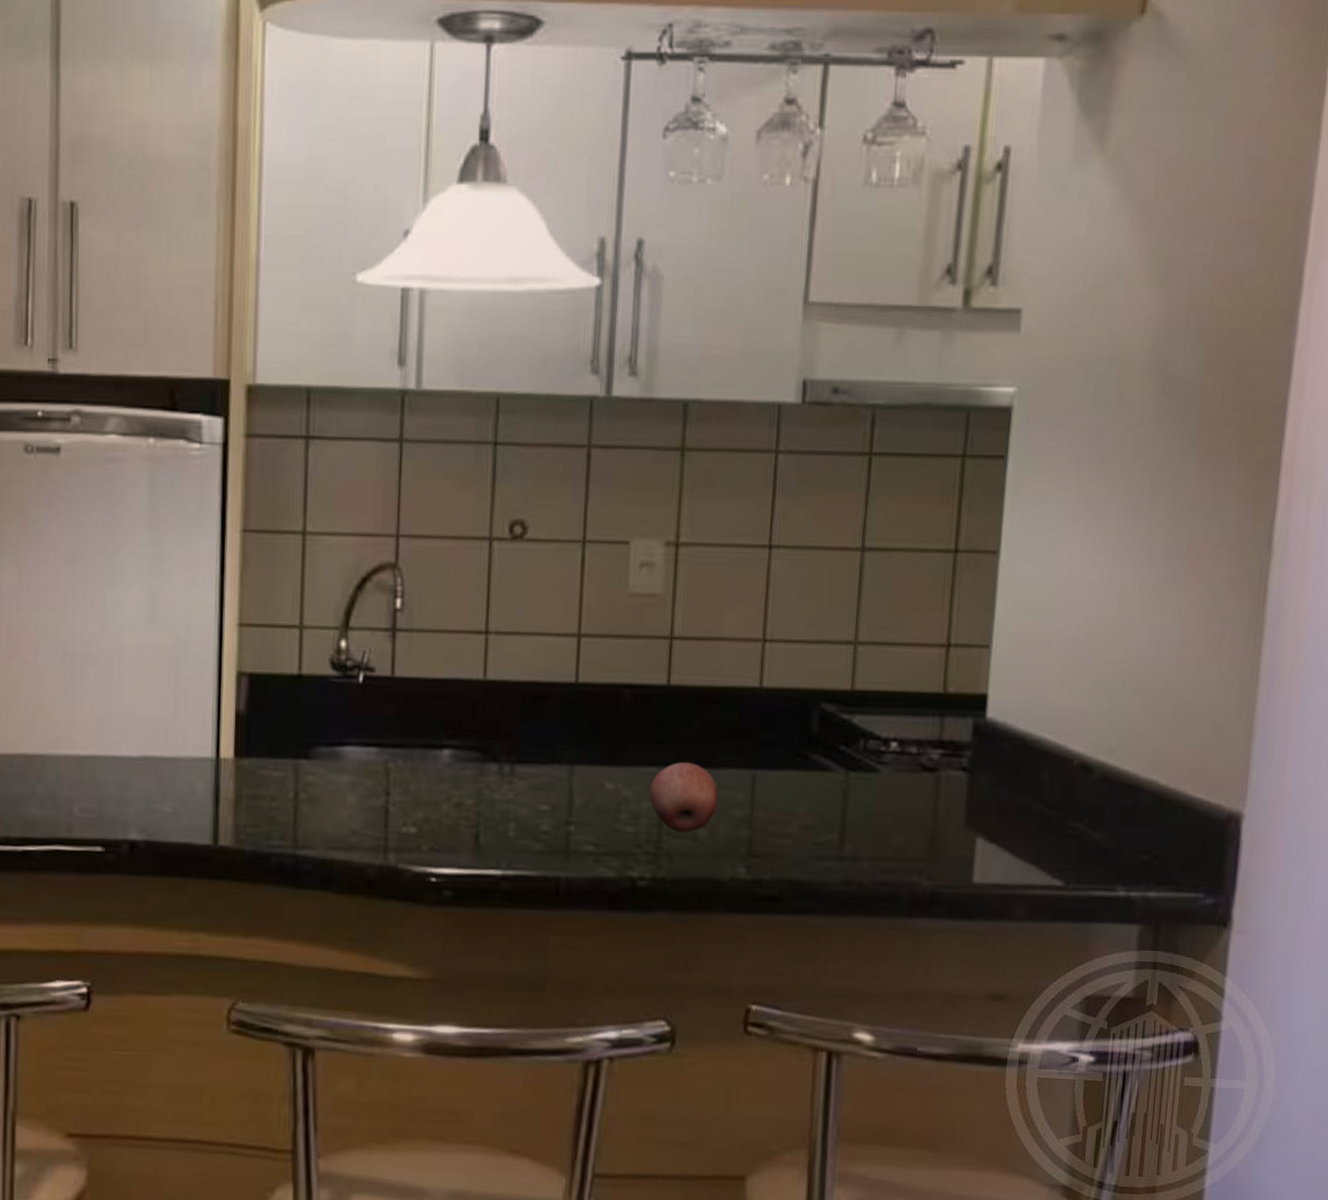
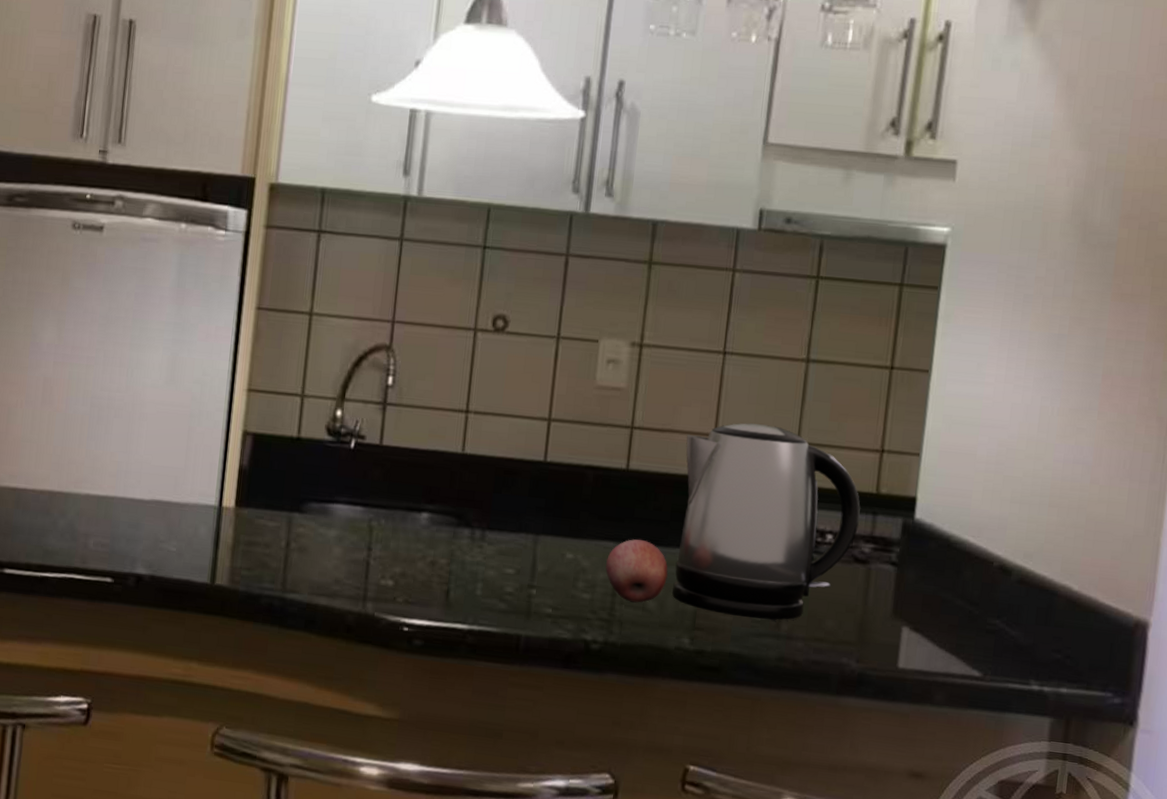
kettle: none [724,624,927,842] -> present [672,423,861,621]

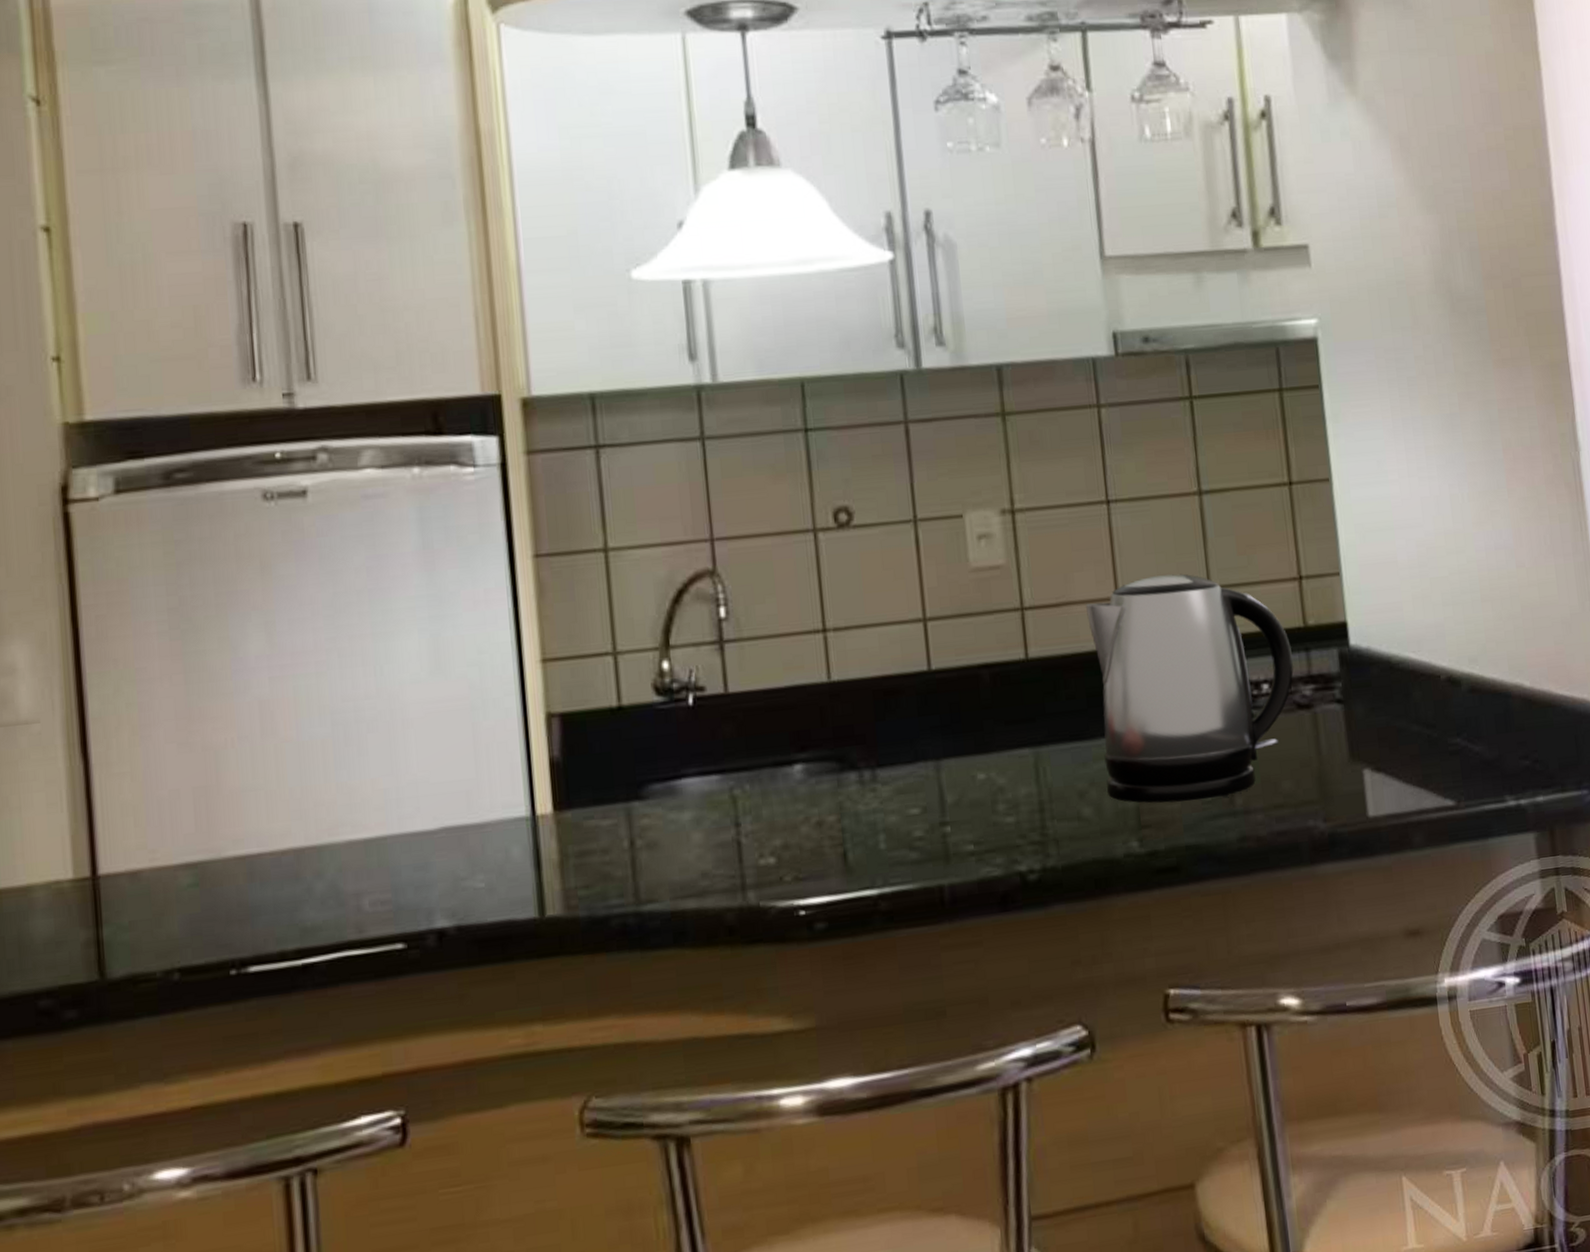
fruit: present [605,539,669,603] -> none [1025,737,1099,814]

